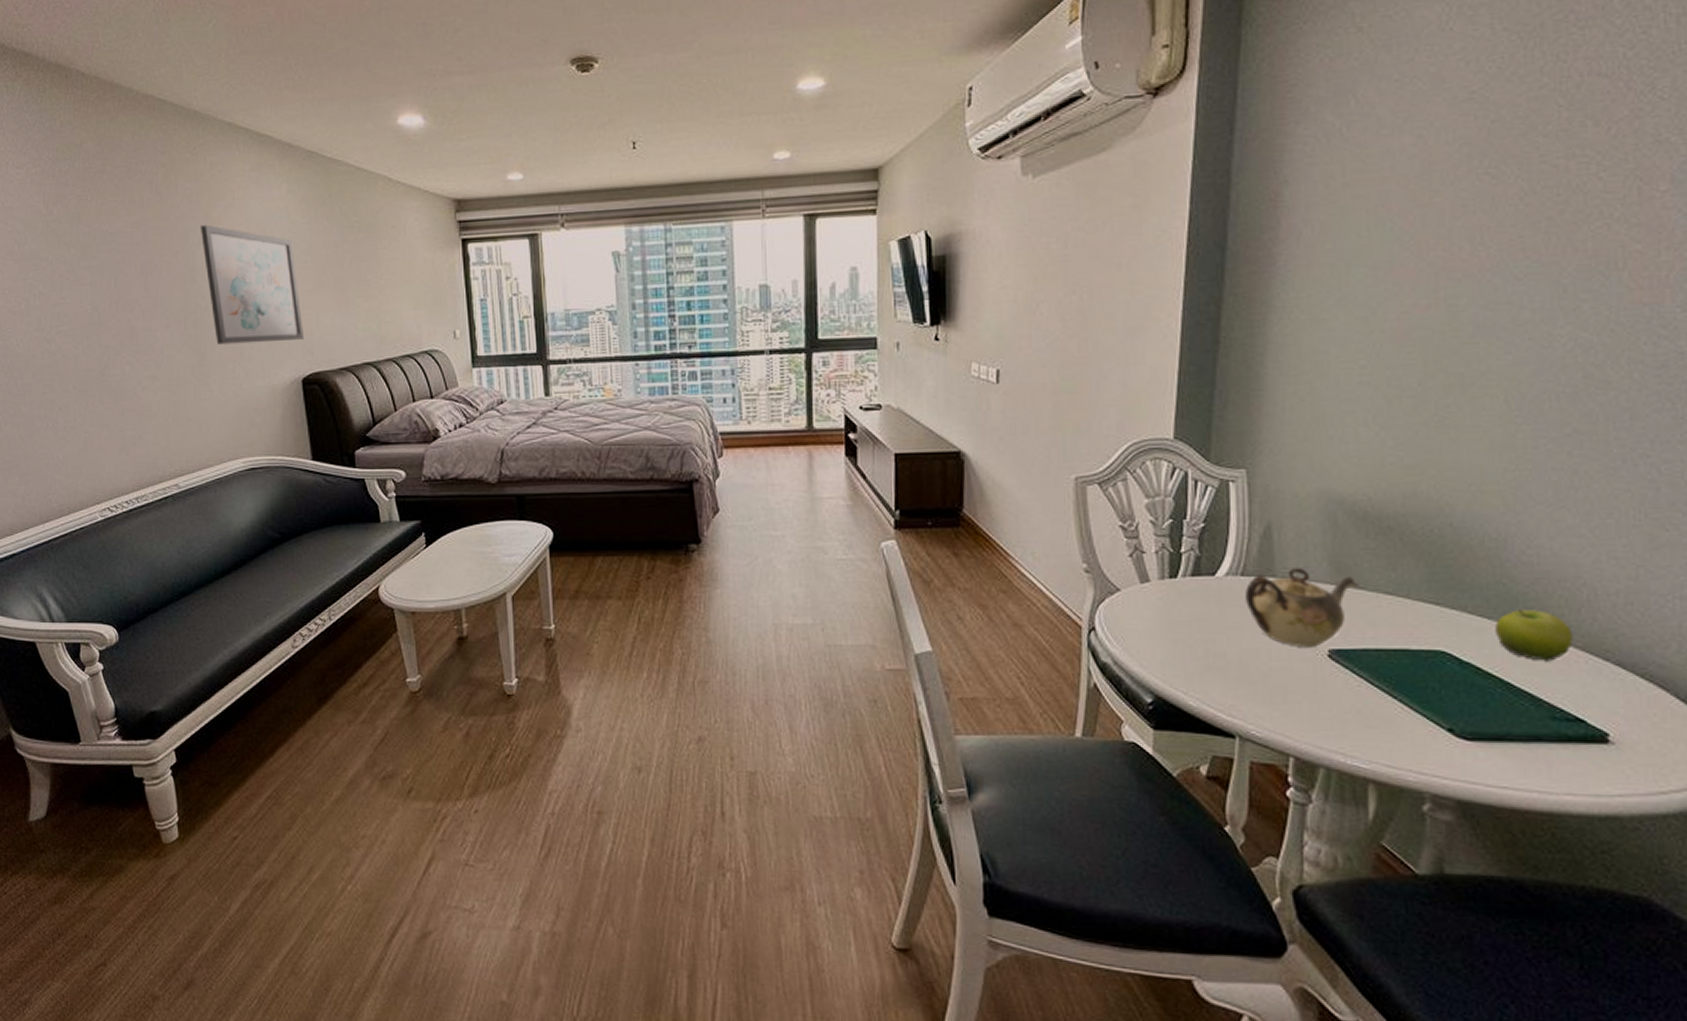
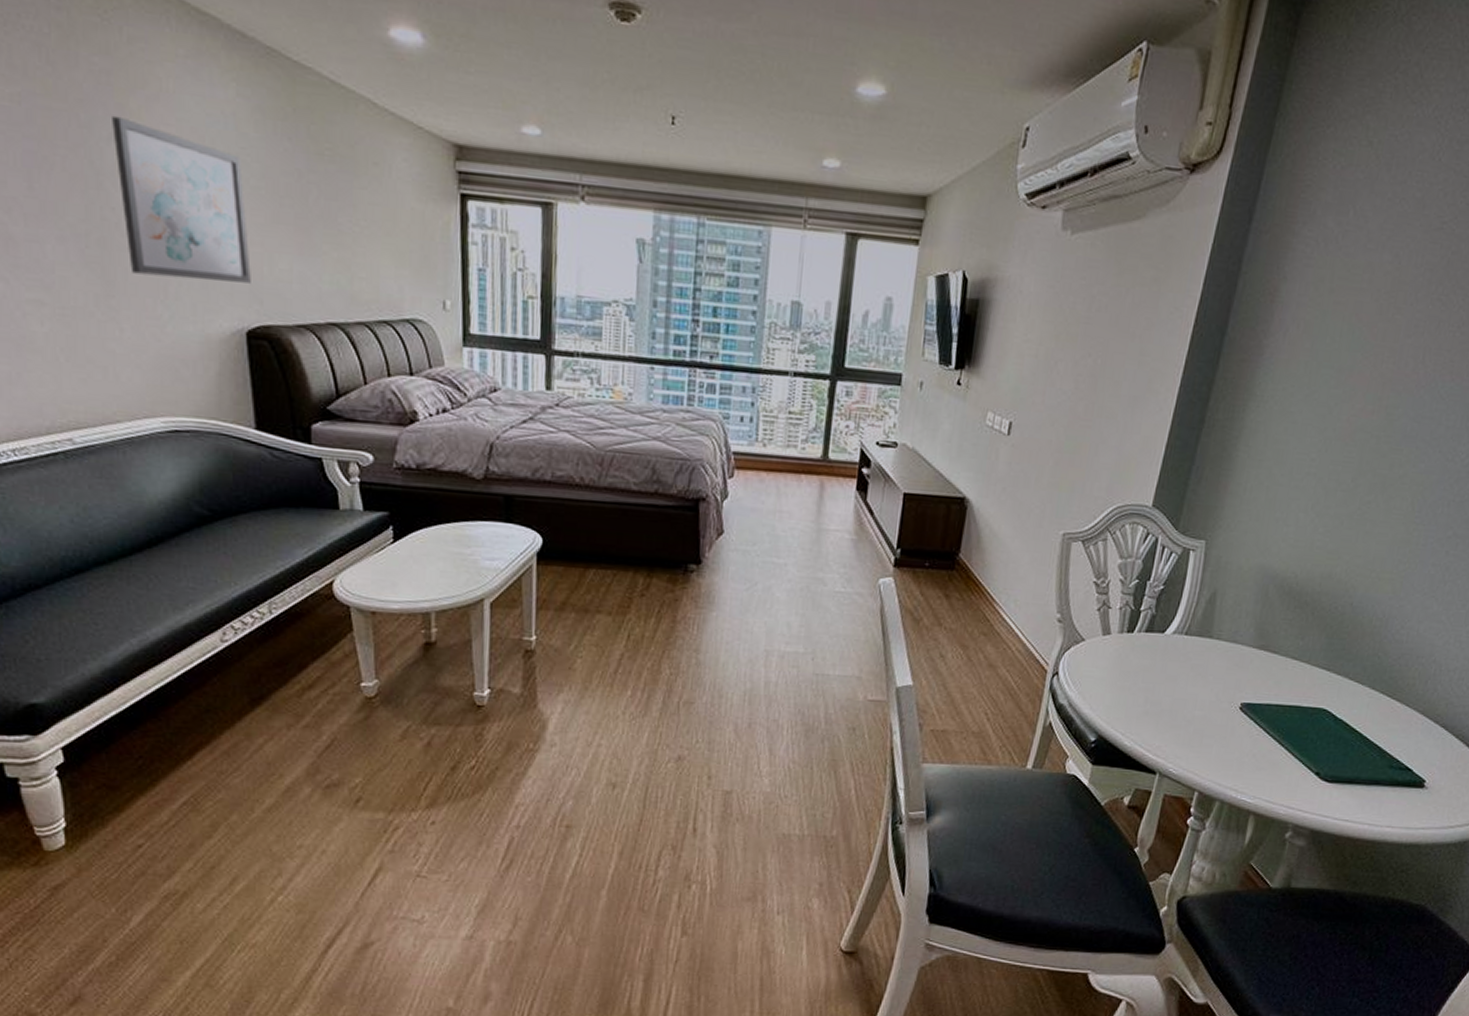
teapot: present [1245,568,1359,647] -> none [1184,631,1274,700]
fruit: present [1495,610,1573,662] -> none [1365,678,1419,722]

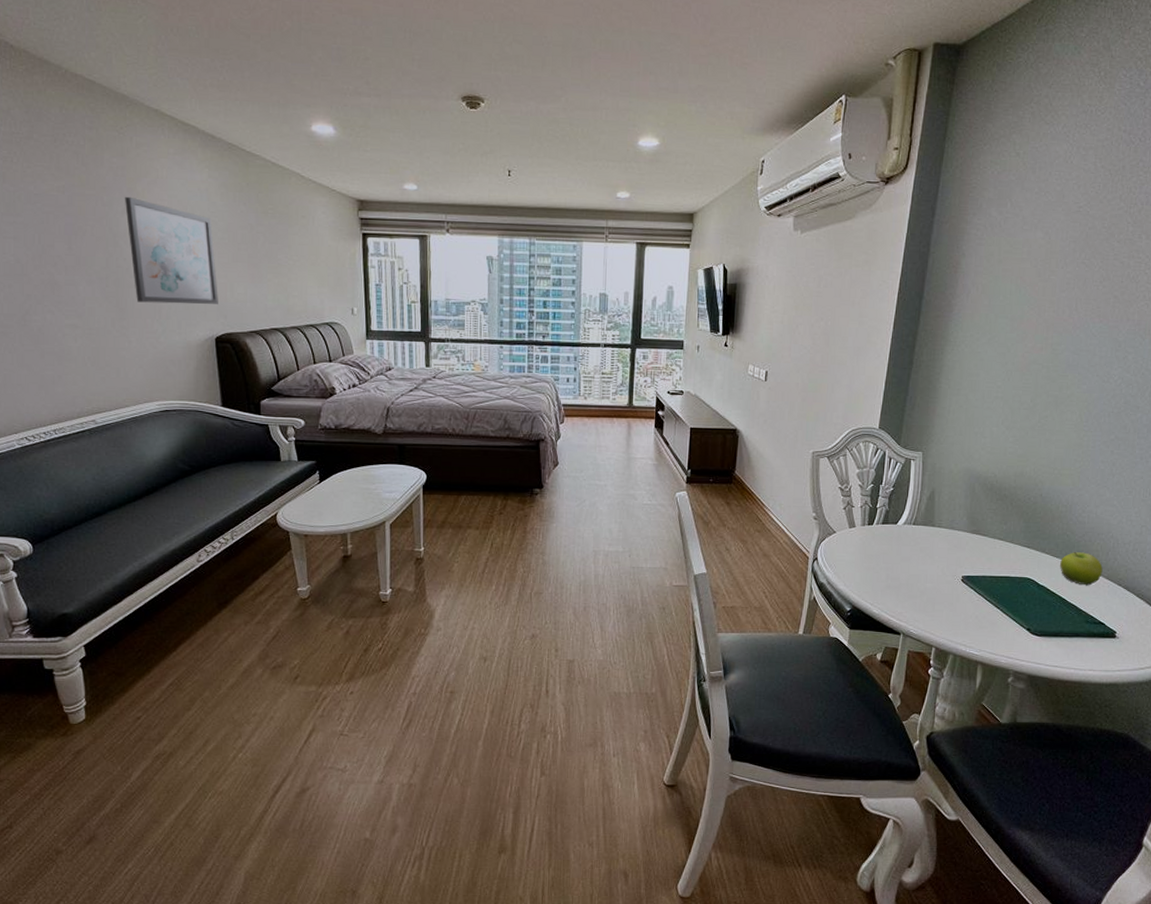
fruit: none [1365,678,1419,722] -> present [1060,552,1103,586]

